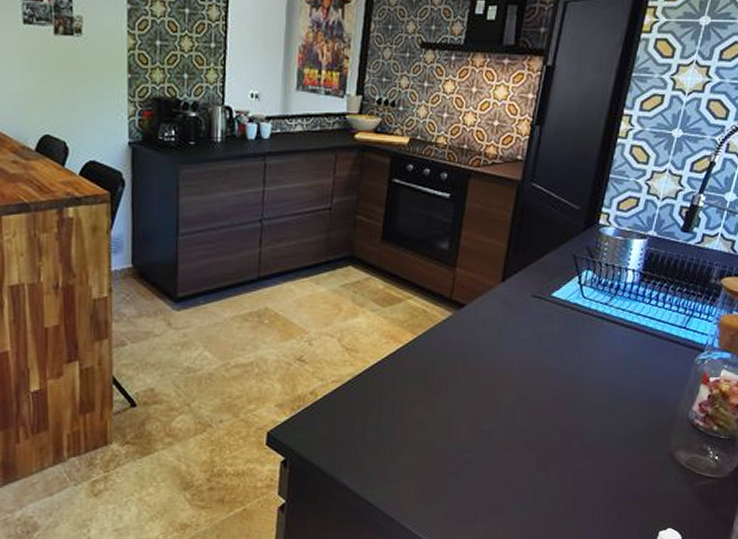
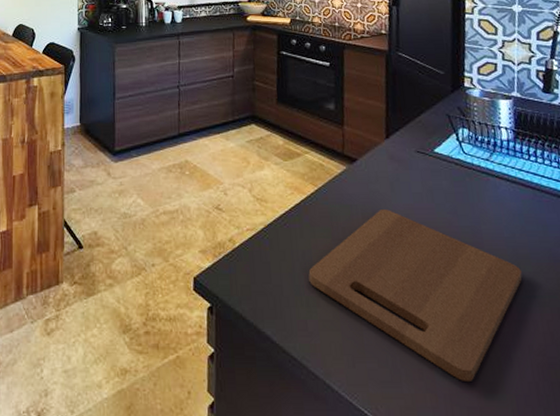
cutting board: none [395,357,616,515] -> present [308,209,523,381]

